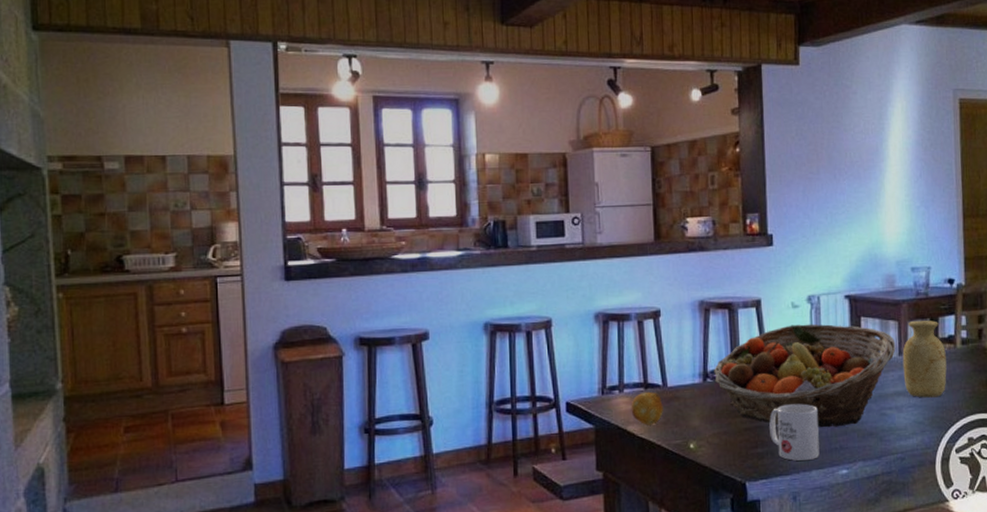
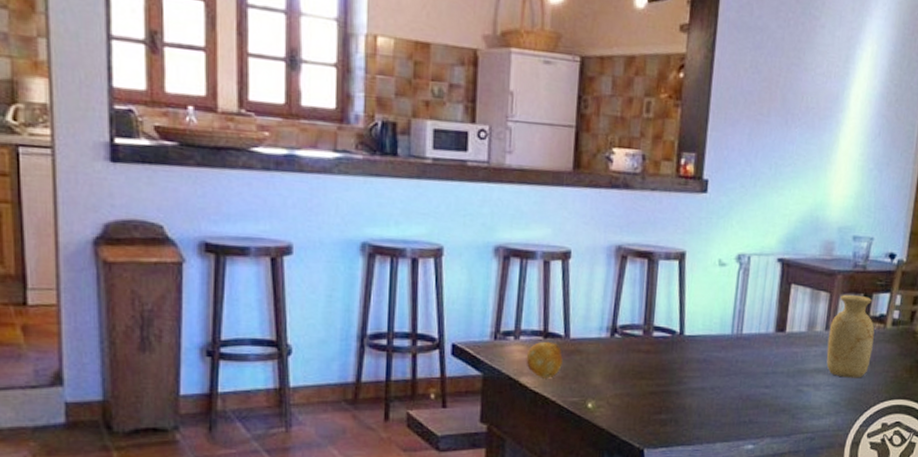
fruit basket: present [714,324,896,428] -> none [623,284,824,400]
mug: present [769,404,820,461] -> none [676,370,731,431]

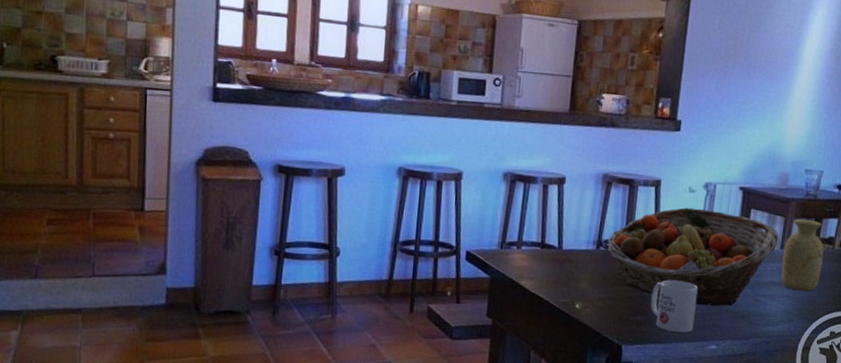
fruit: present [526,341,563,379] -> none [525,251,556,282]
fruit basket: none [623,284,824,400] -> present [607,207,779,307]
mug: none [676,370,731,431] -> present [650,280,698,333]

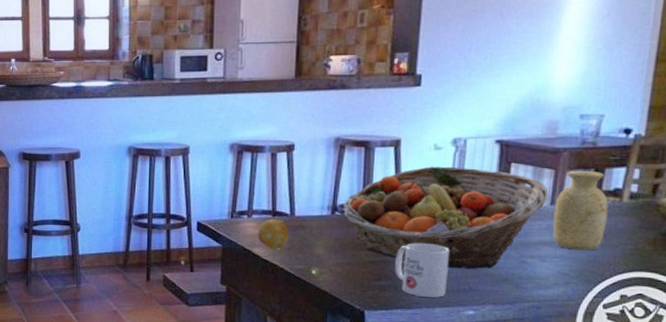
fruit: none [525,251,556,282] -> present [257,219,289,250]

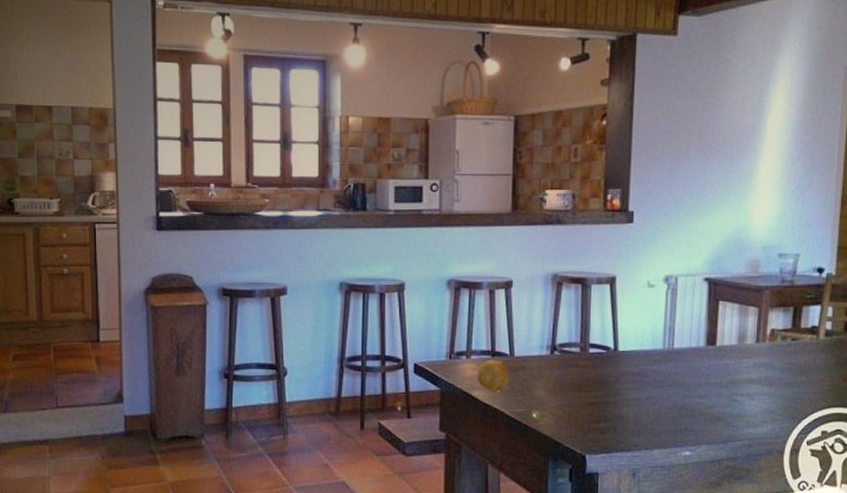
fruit basket: present [343,166,549,270] -> none [562,304,754,409]
mug: present [395,243,449,298] -> none [614,383,665,439]
vase: present [552,170,609,251] -> none [759,308,807,388]

